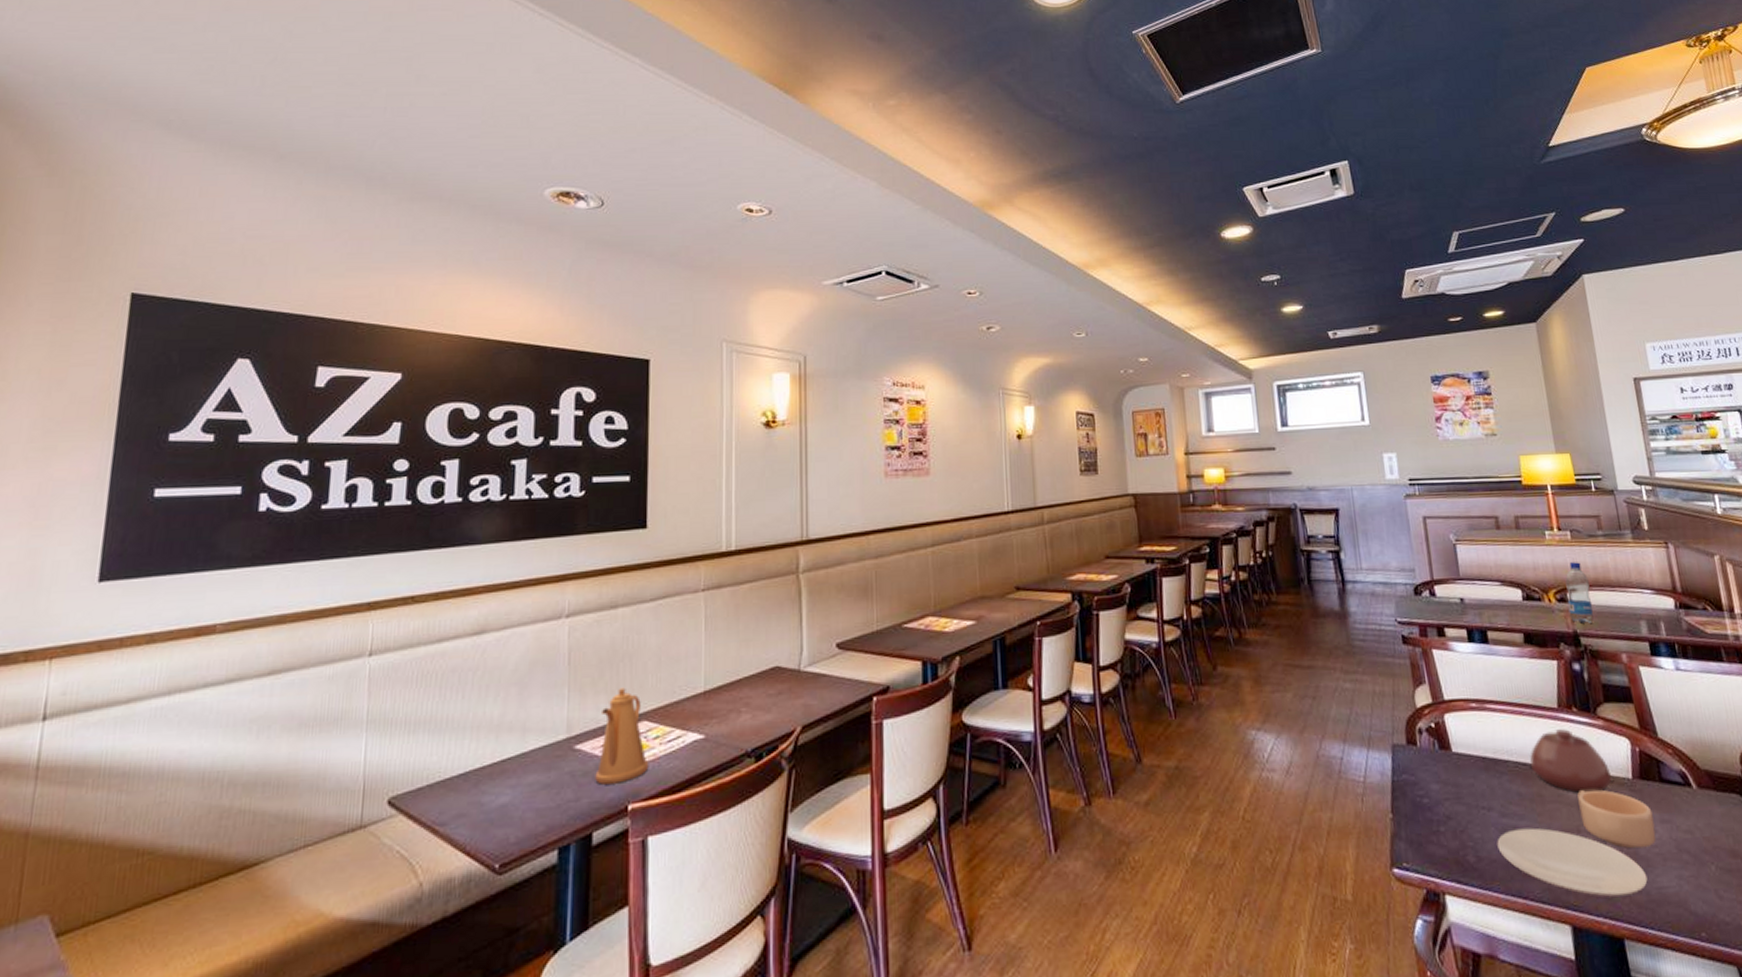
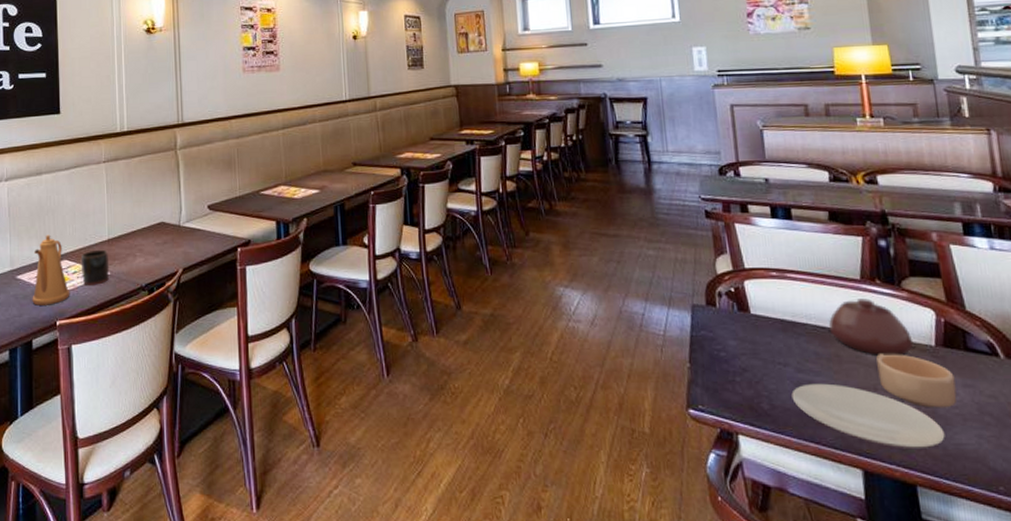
mug: none [665,704,705,754] -> present [80,249,110,285]
bottle: present [1565,562,1594,624] -> none [875,147,904,205]

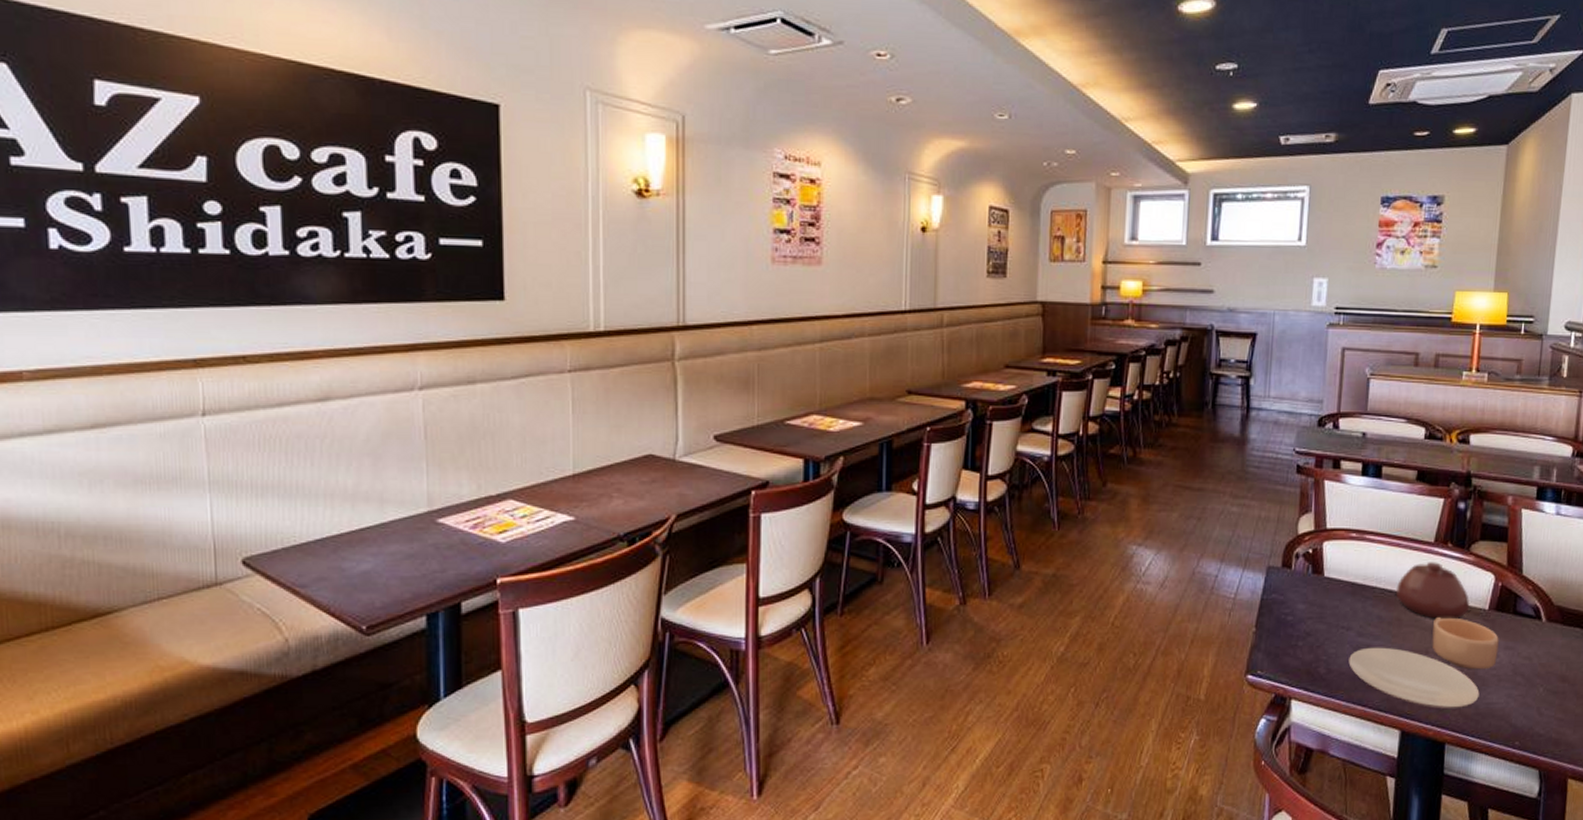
coffee pot: present [32,234,70,306] -> none [460,465,517,558]
mug: present [80,249,110,285] -> none [532,487,575,533]

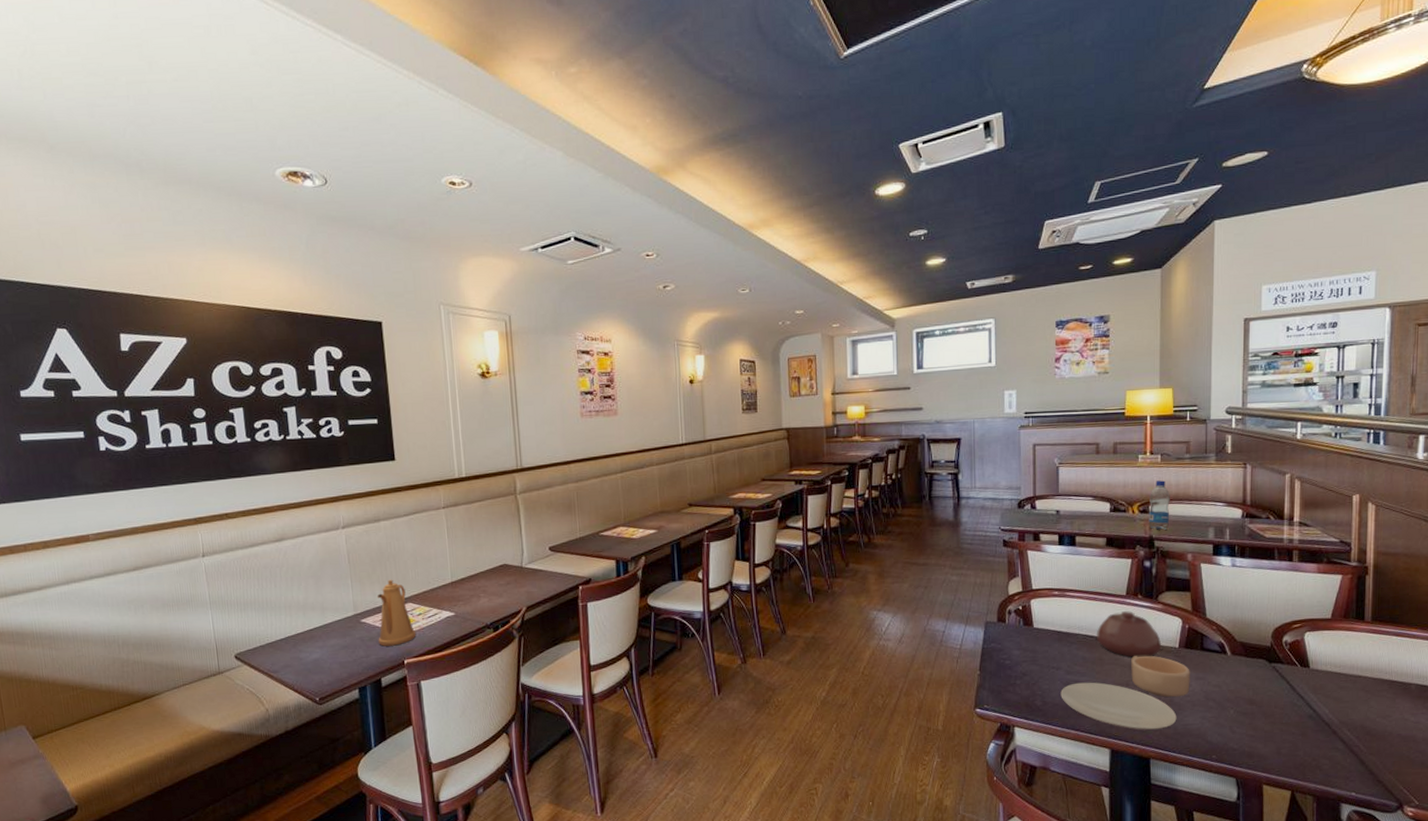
coffee pot: none [460,465,517,558] -> present [376,579,417,646]
bottle: none [1467,405,1495,466] -> present [1148,480,1170,531]

